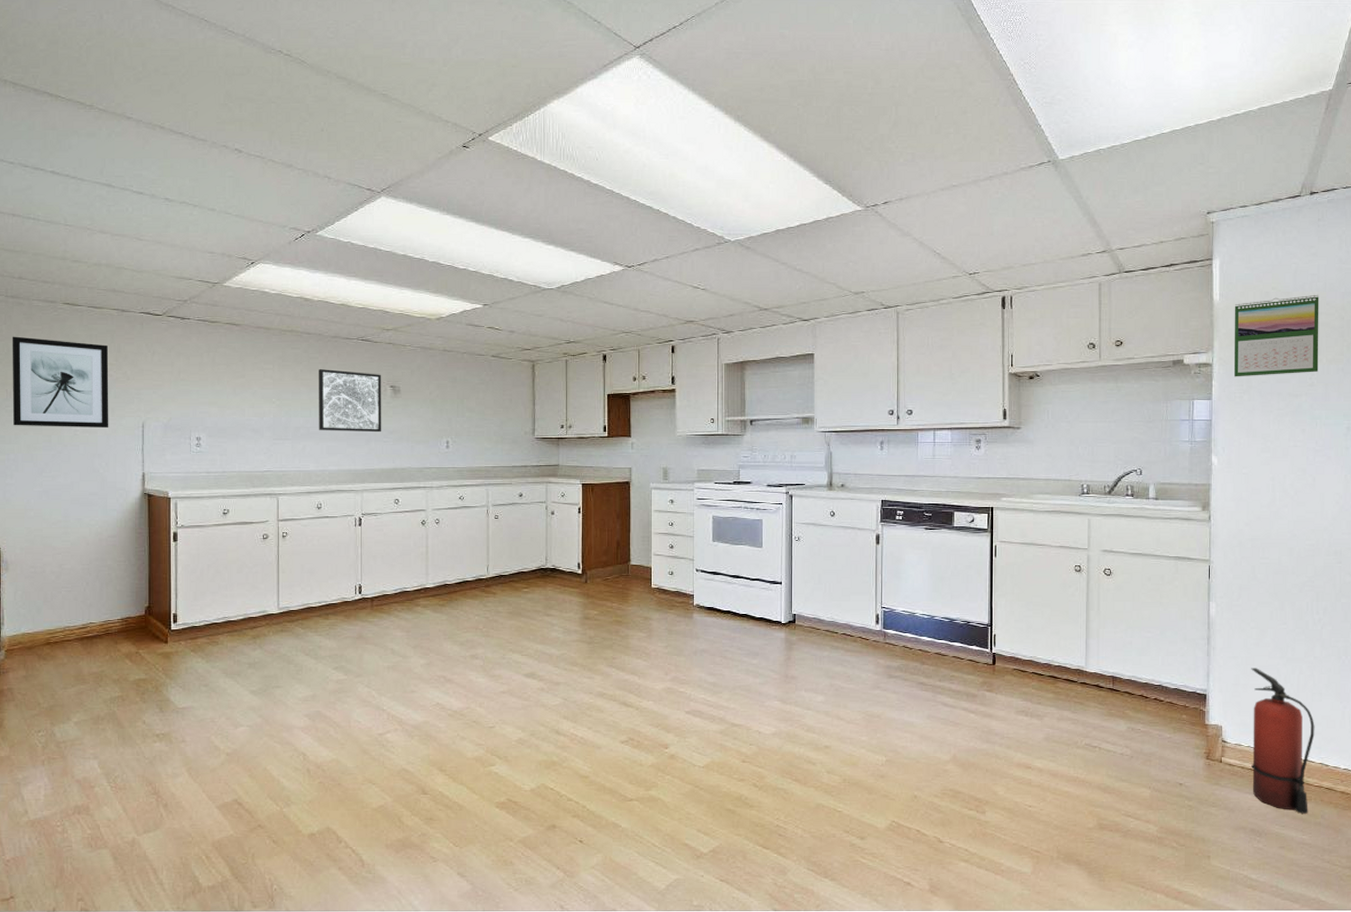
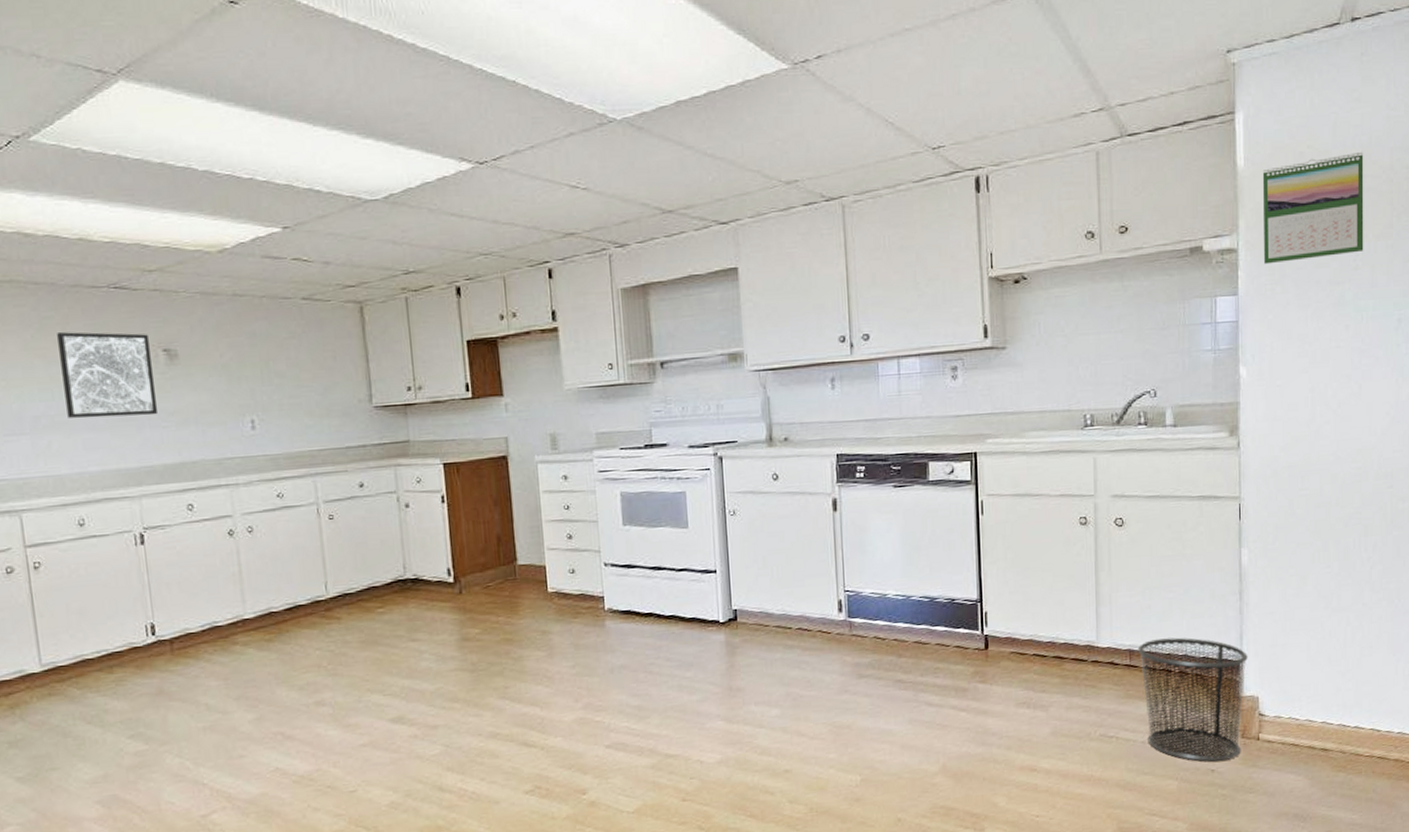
trash can: none [1119,670,1213,776] -> present [1137,637,1248,762]
fire extinguisher: present [1251,668,1315,814] -> none [1291,623,1365,790]

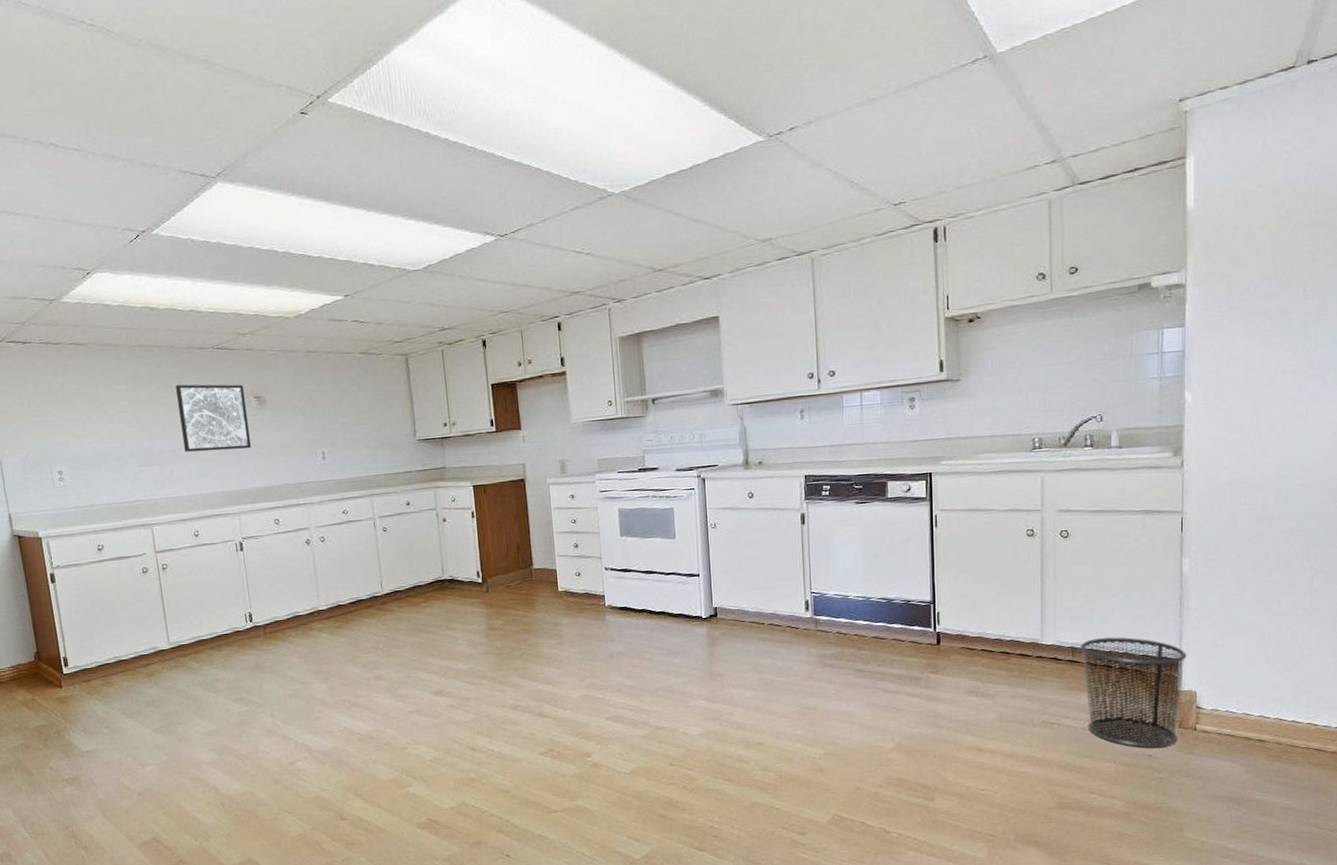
calendar: present [1262,151,1364,265] -> none [1211,187,1317,298]

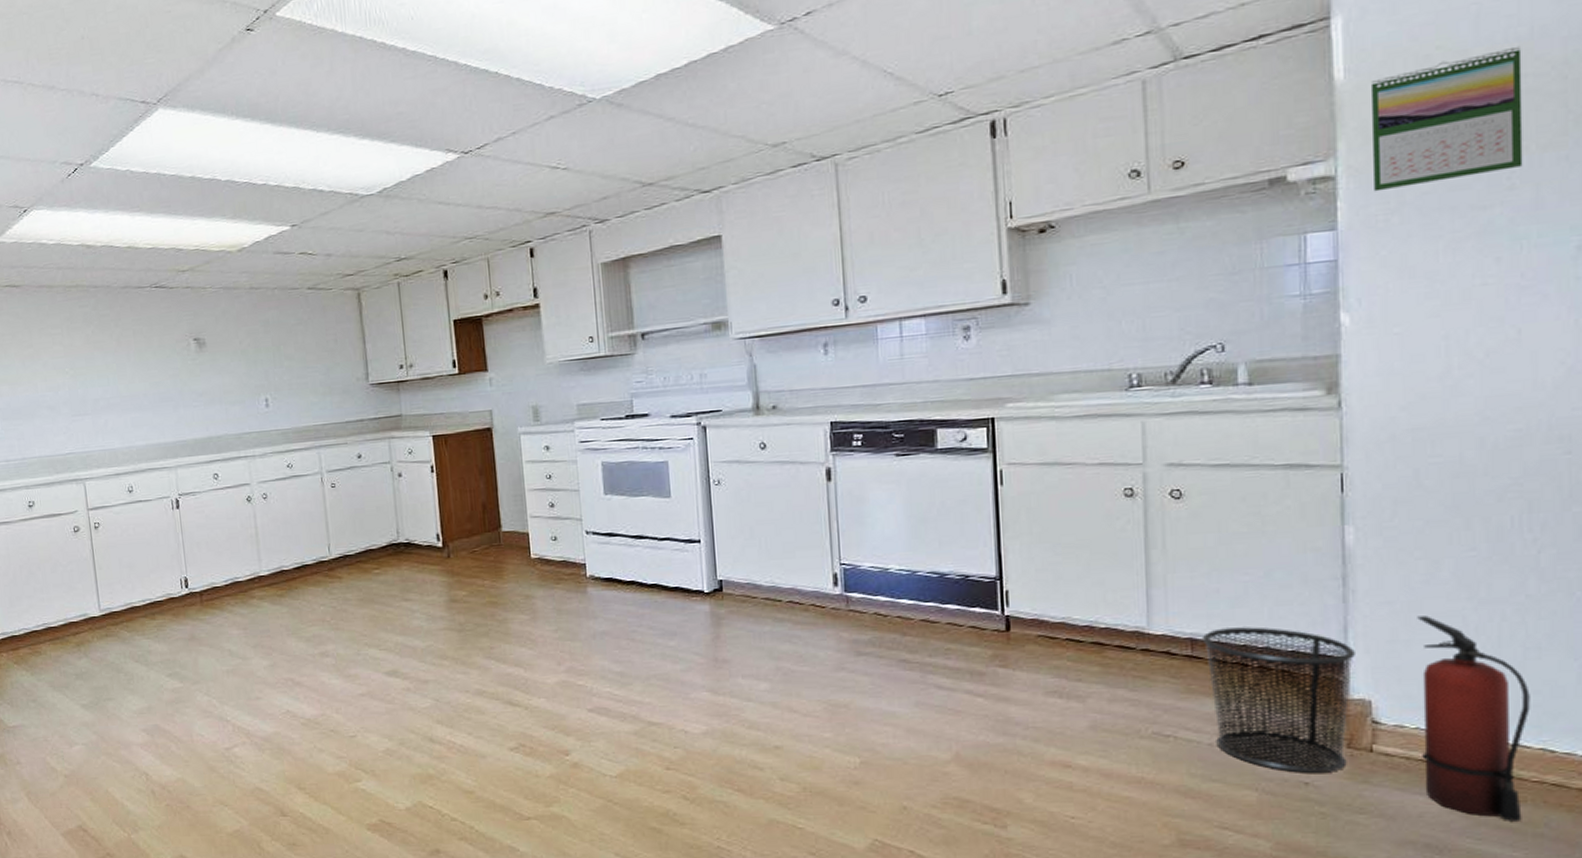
wall art: present [176,384,252,452] -> none [112,326,190,400]
calendar: none [1211,187,1317,298] -> present [1370,45,1523,192]
fire extinguisher: none [1229,626,1303,778] -> present [1417,615,1530,821]

